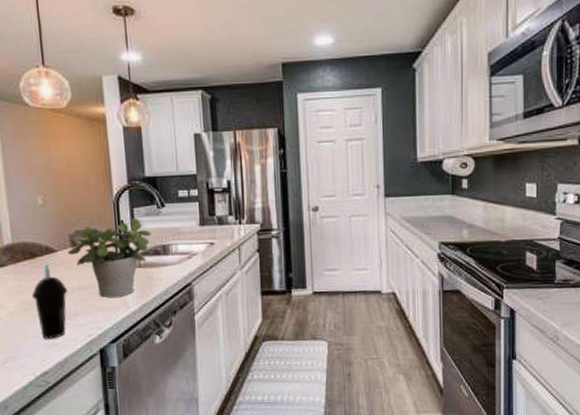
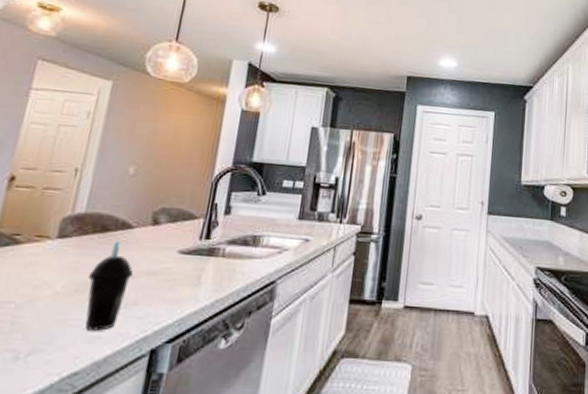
potted plant: present [67,218,152,298] -> none [145,202,245,288]

